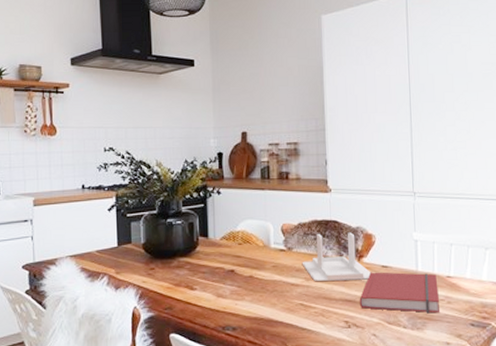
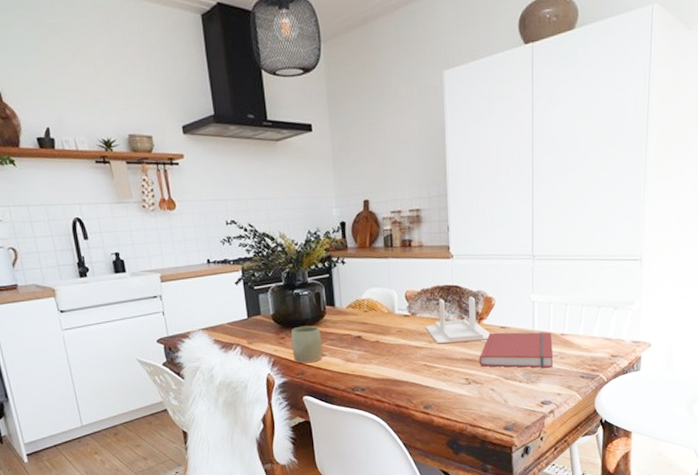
mug: none [161,256,194,297] -> present [290,325,323,364]

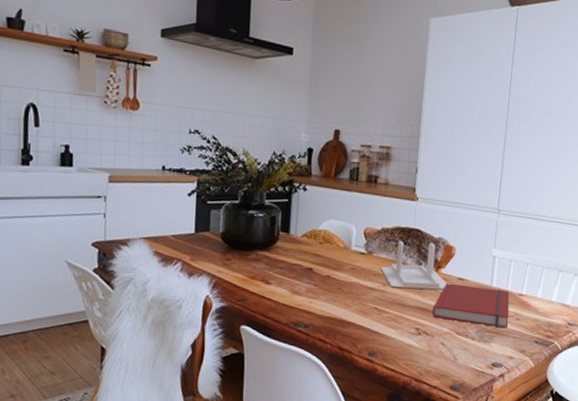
mug: present [290,325,323,364] -> none [236,249,271,290]

